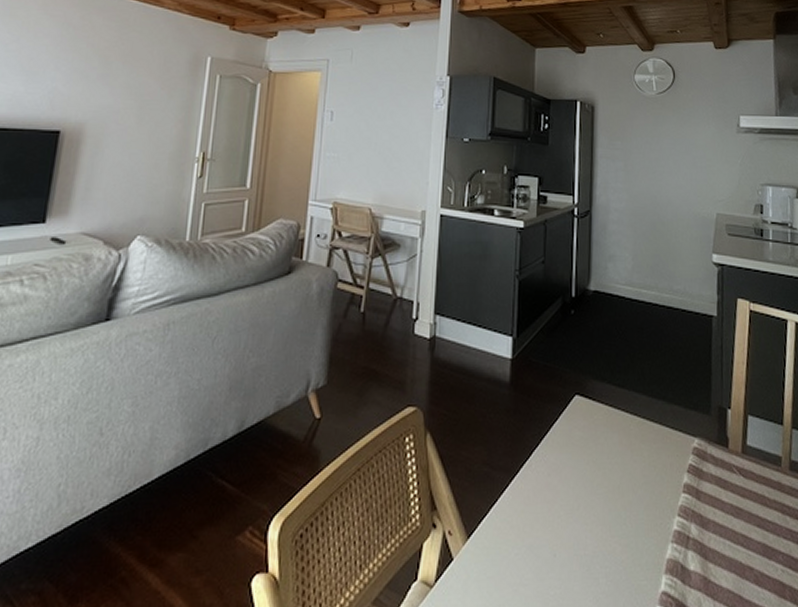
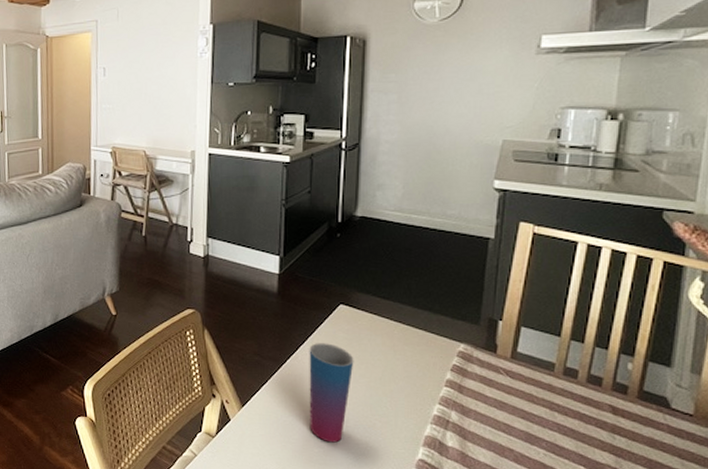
cup: none [543,445,591,580] -> present [309,343,354,443]

